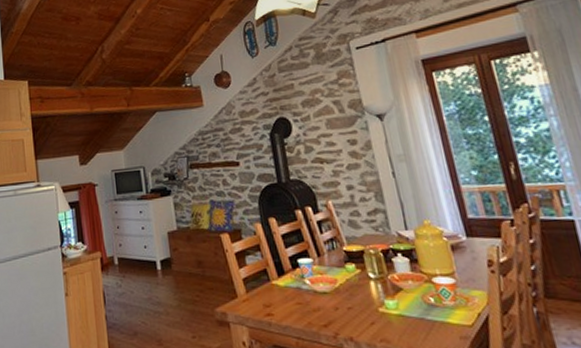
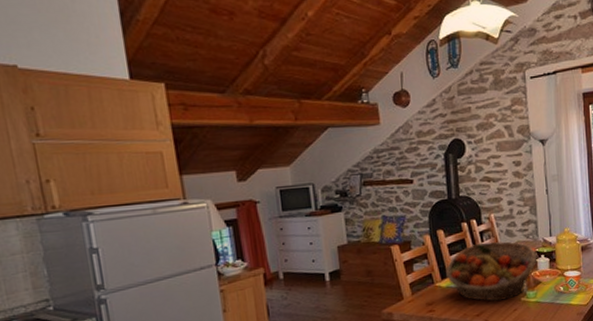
fruit basket: none [282,234,393,309] -> present [445,241,537,301]

